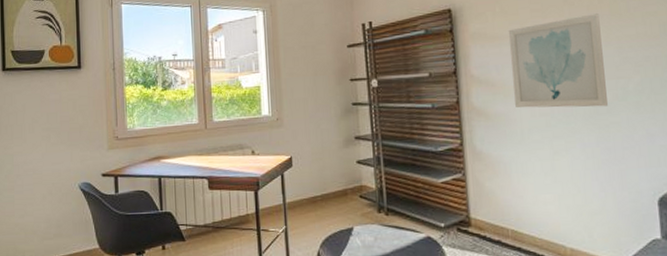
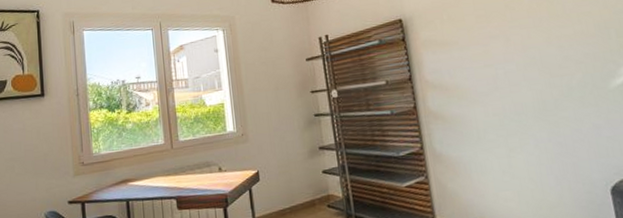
wall art: present [508,13,608,108] -> none [456,16,555,110]

